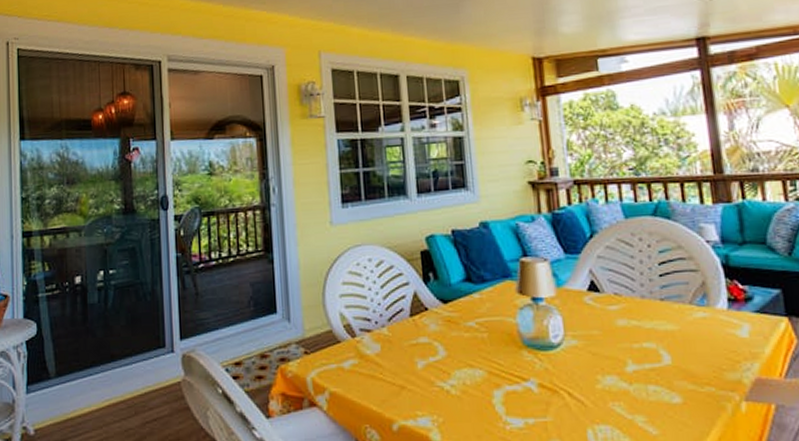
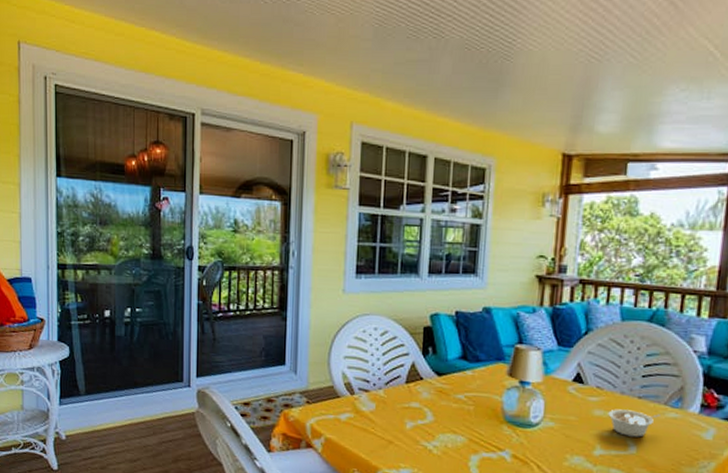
legume: none [632,315,688,345] -> present [608,409,660,438]

